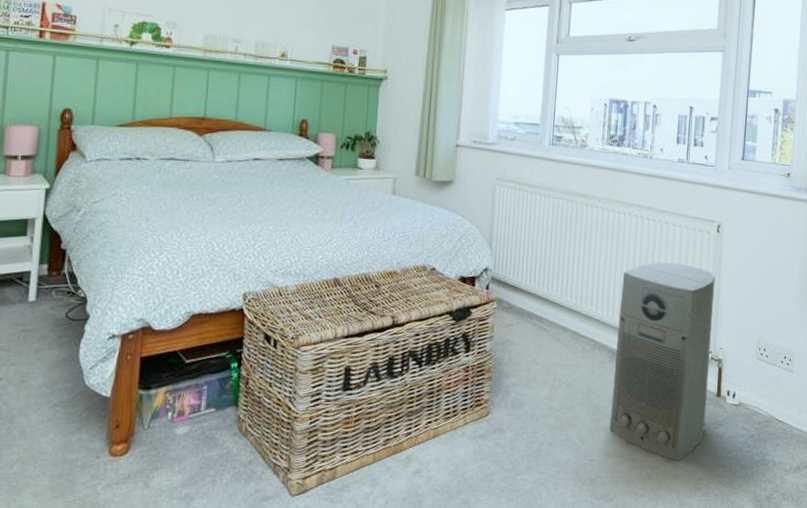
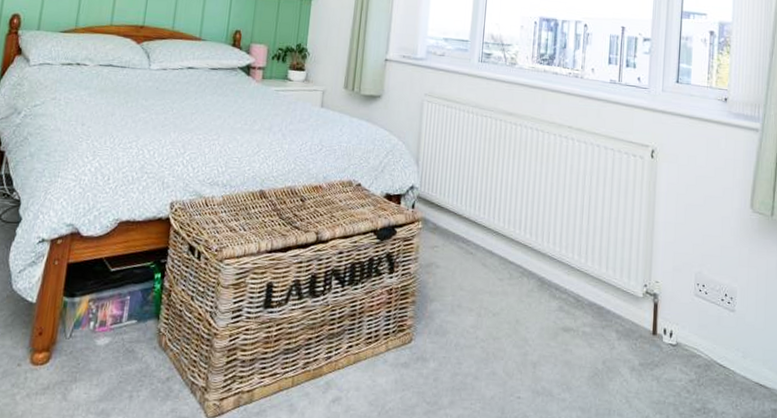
air purifier: present [609,262,716,462] -> none [537,186,650,405]

